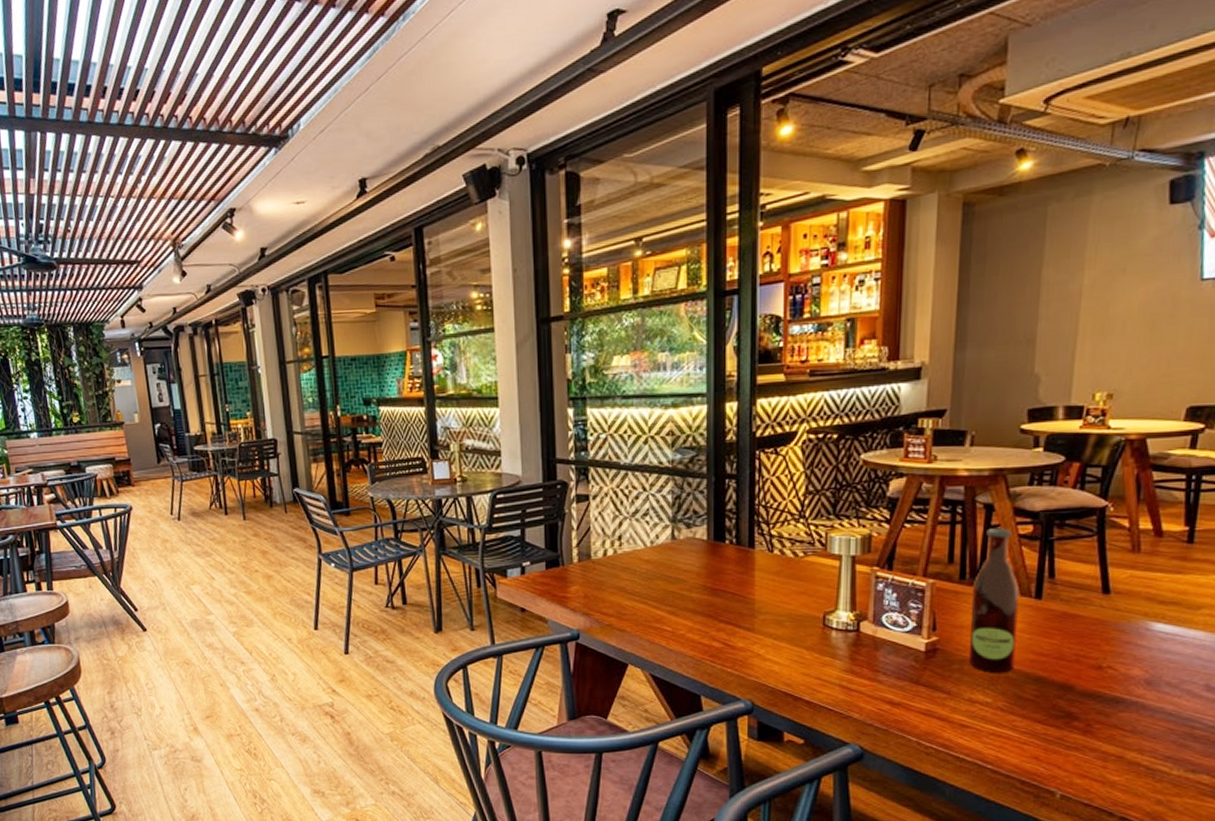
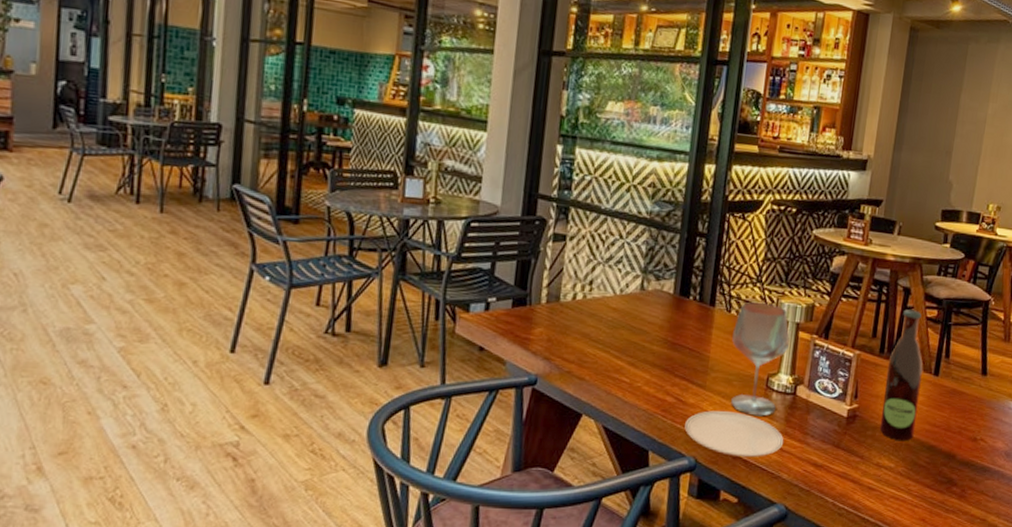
plate: none [736,653,851,699] -> present [685,411,784,458]
wine glass: none [777,539,846,656] -> present [731,302,790,416]

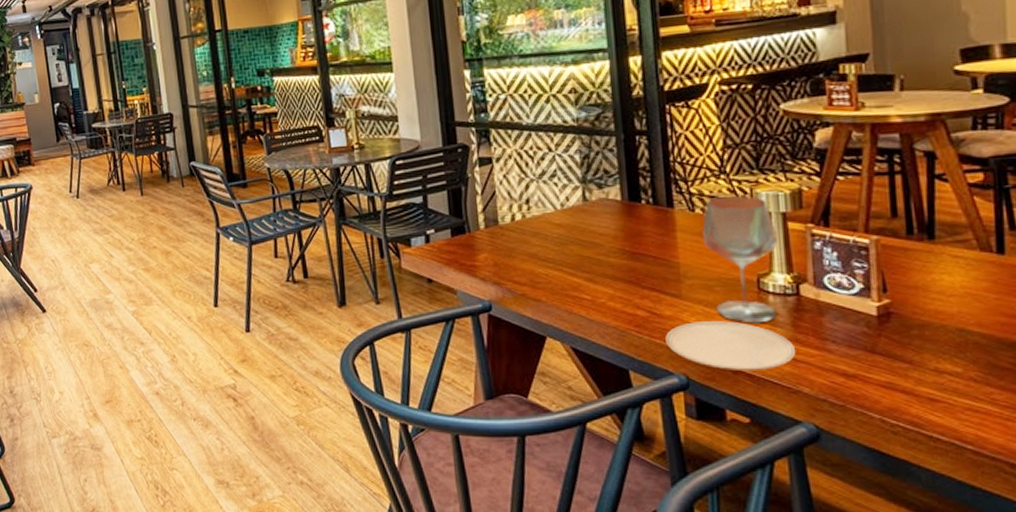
bottle: present [879,309,923,442] -> none [922,177,984,340]

